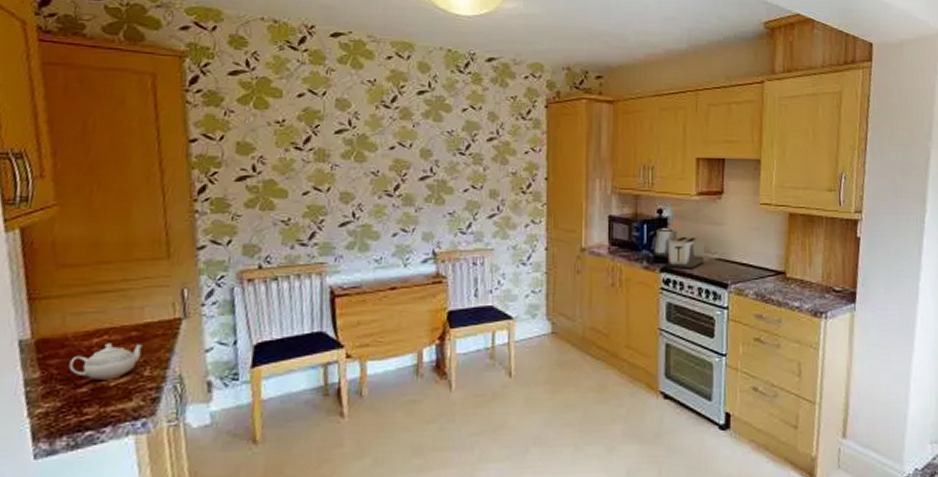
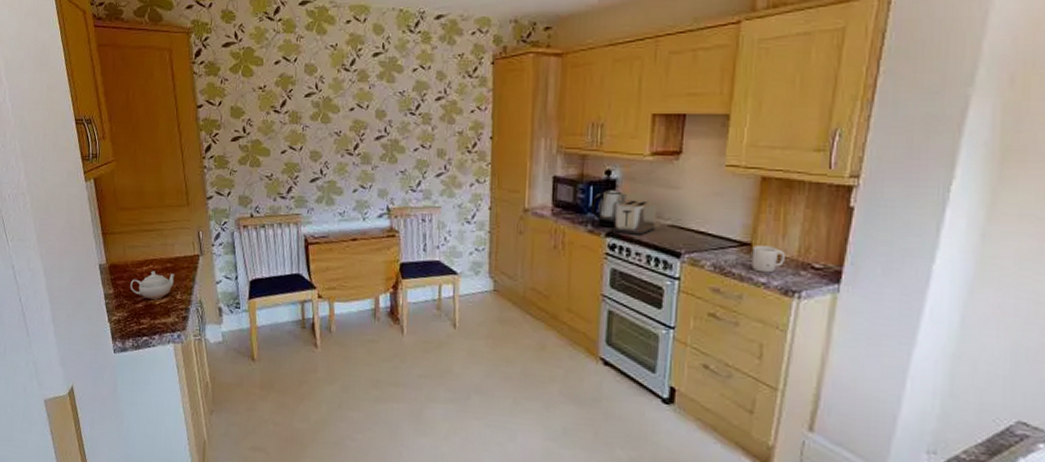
mug: none [786,274,812,298] -> present [751,245,785,273]

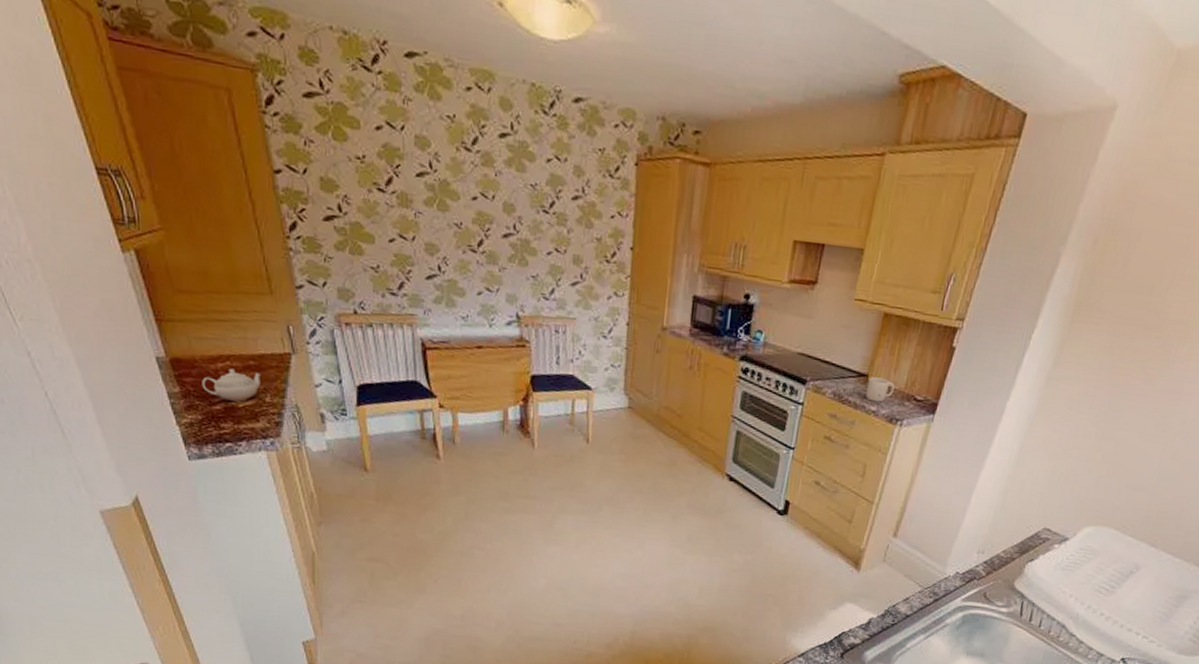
kettle: present [590,189,627,228] -> none [727,313,763,352]
toaster: present [612,198,657,237] -> none [747,324,789,362]

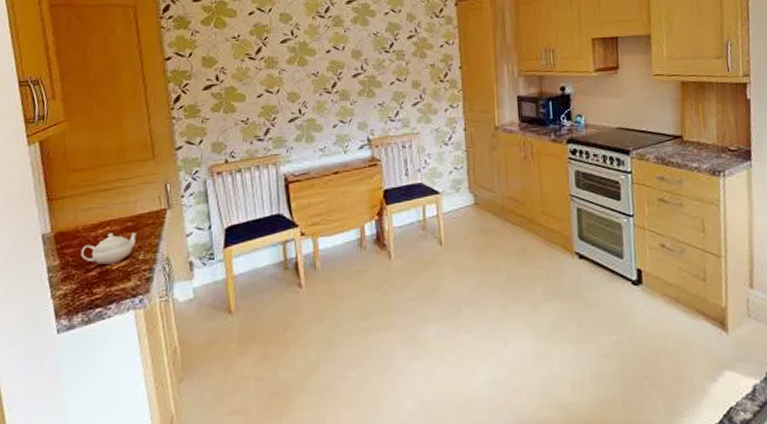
mug: present [865,377,895,403] -> none [683,136,709,159]

